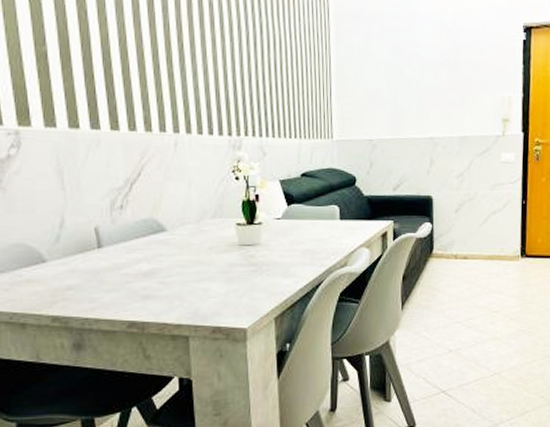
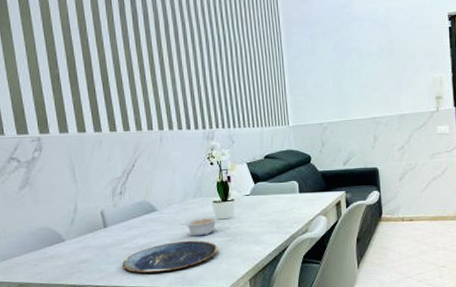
plate: none [120,268,240,306] -> present [122,240,218,274]
legume: none [194,240,242,264] -> present [180,215,218,237]

